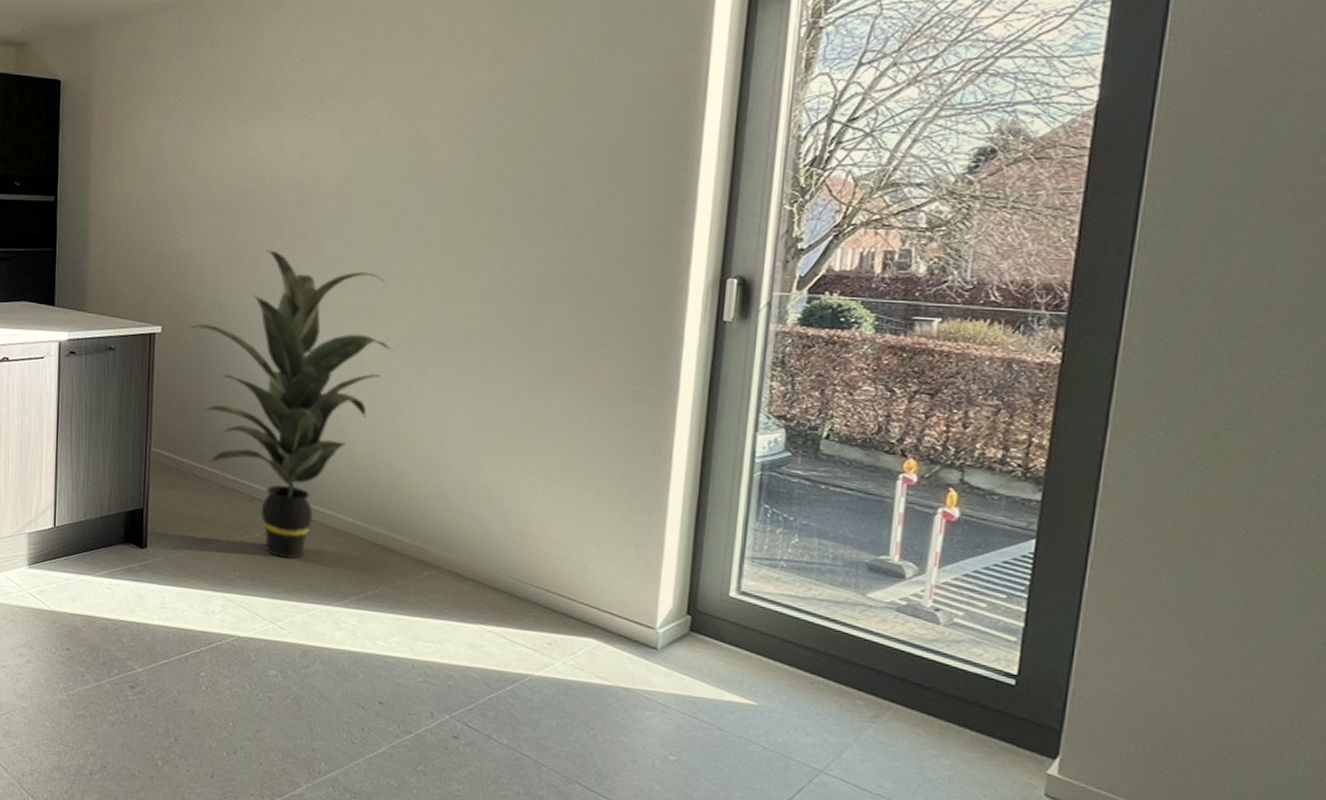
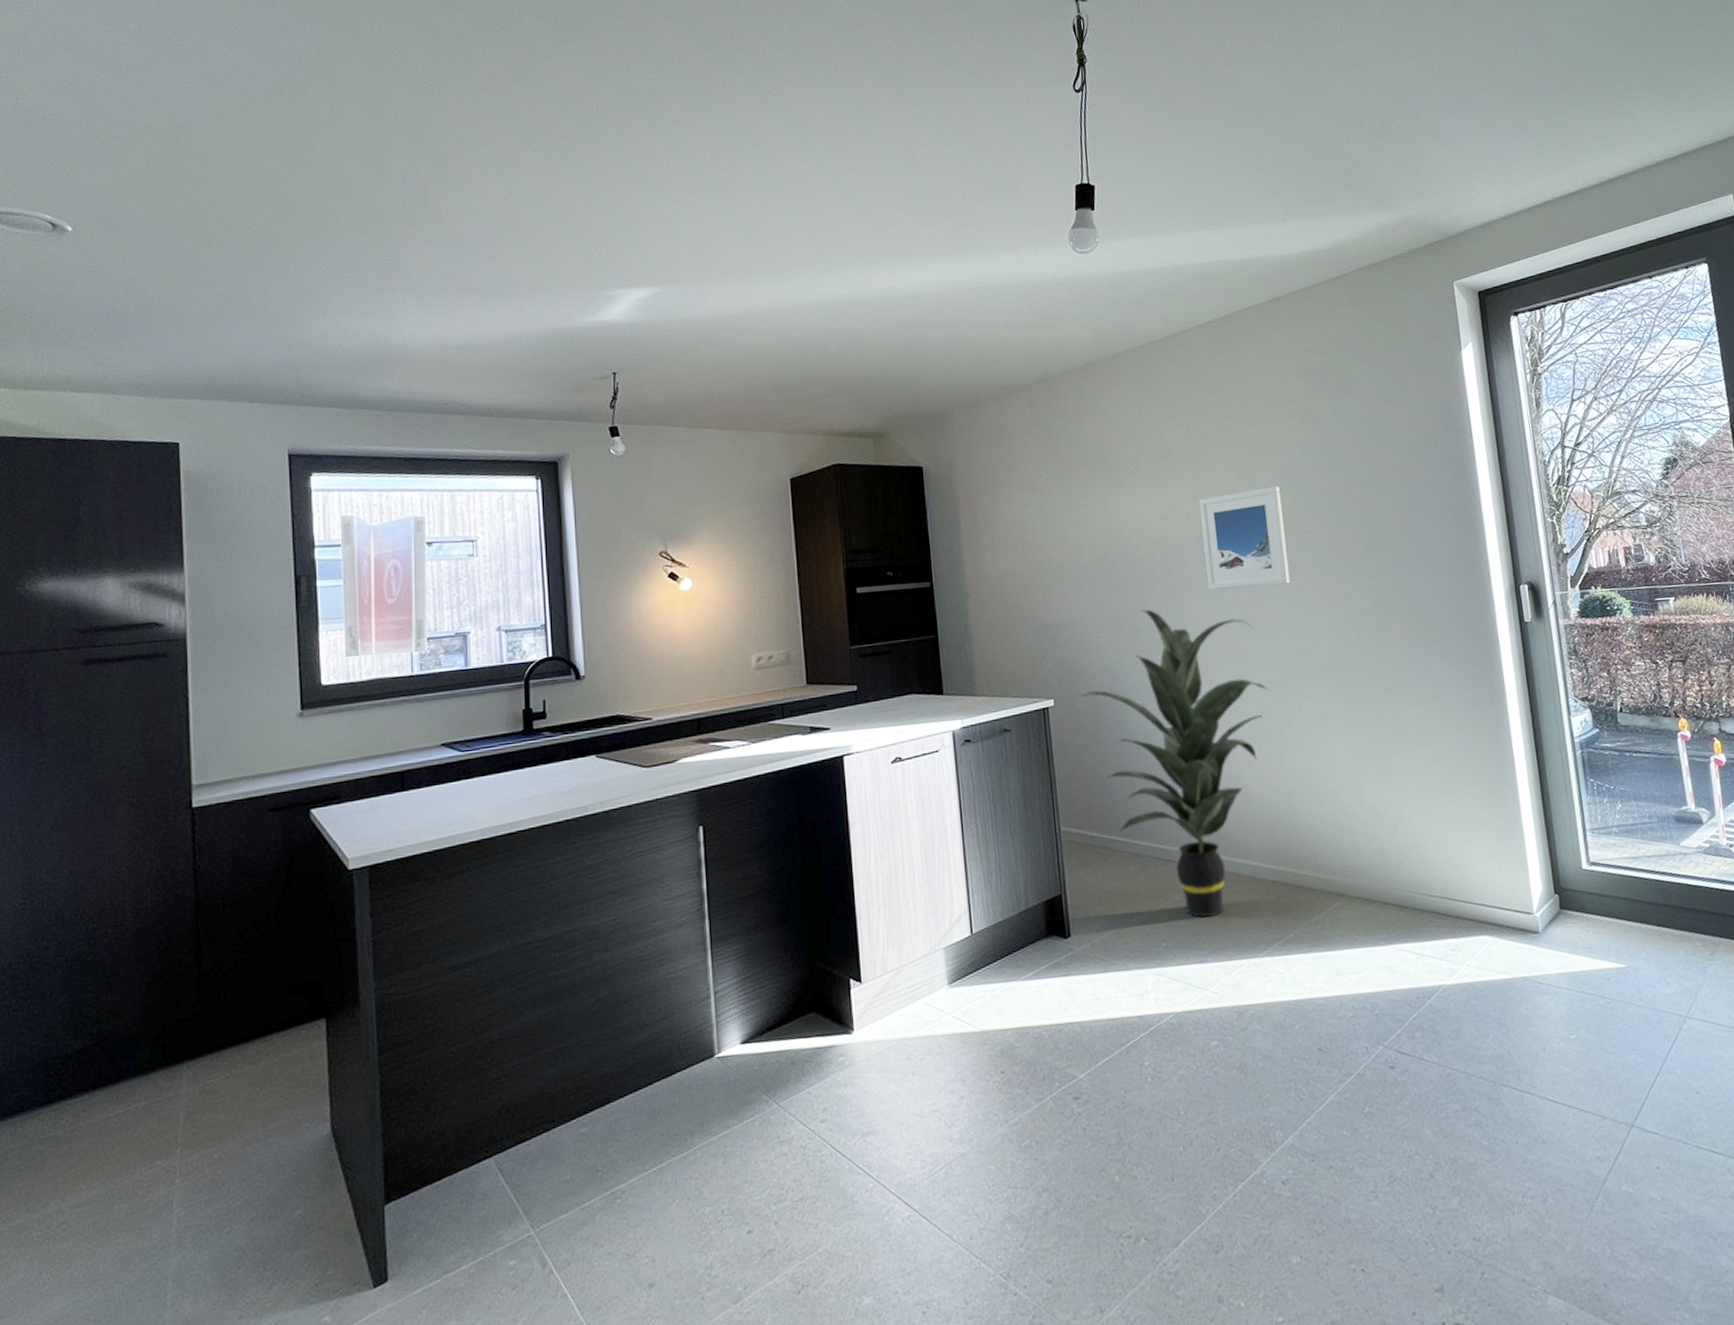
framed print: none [344,135,446,243] -> present [1199,486,1290,590]

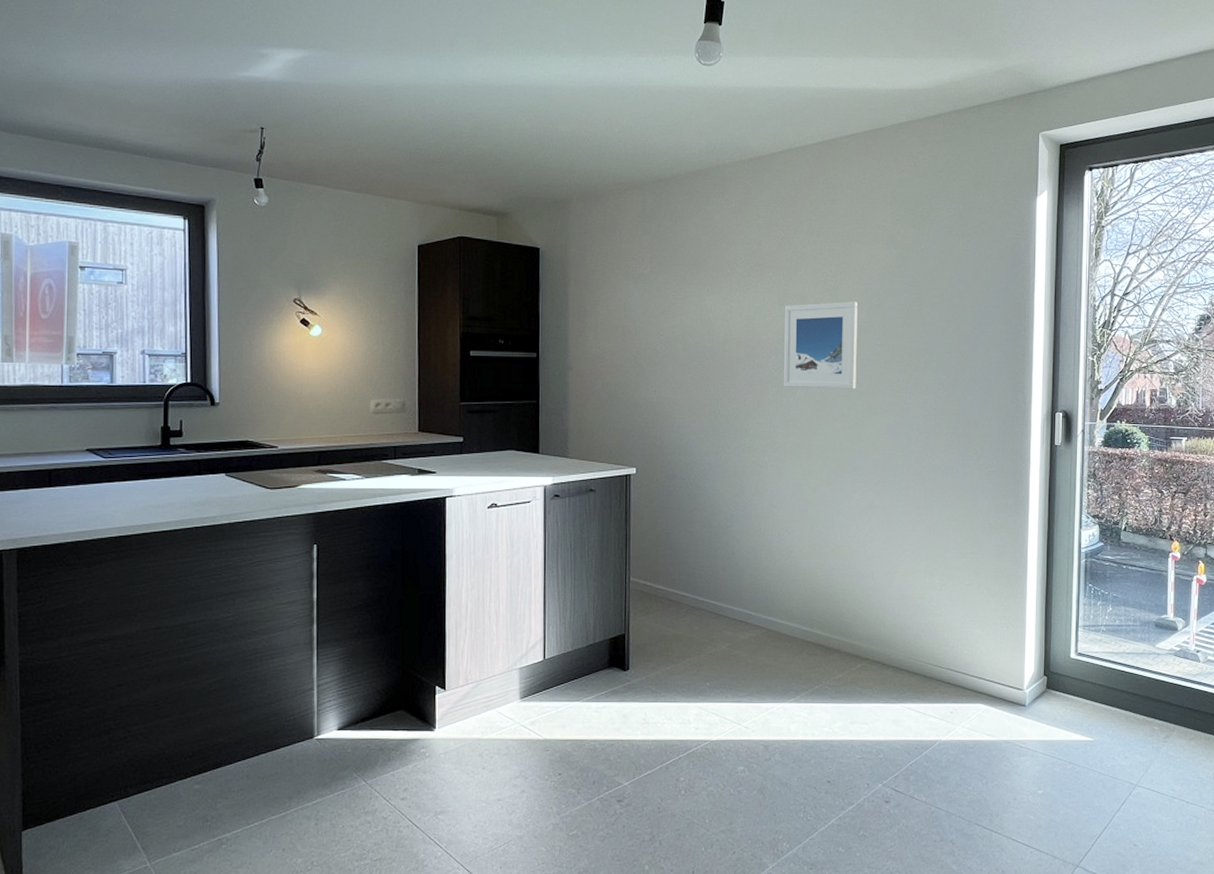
indoor plant: present [1079,609,1270,918] -> none [659,398,826,665]

